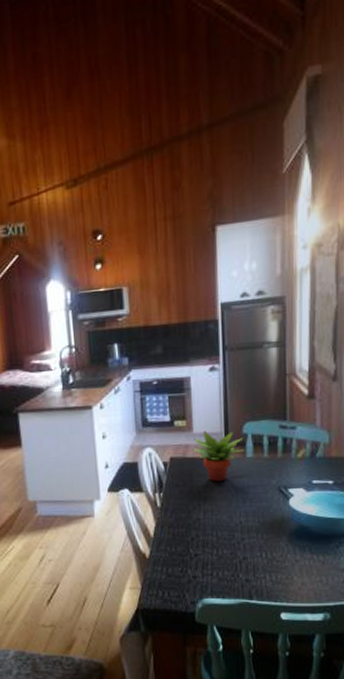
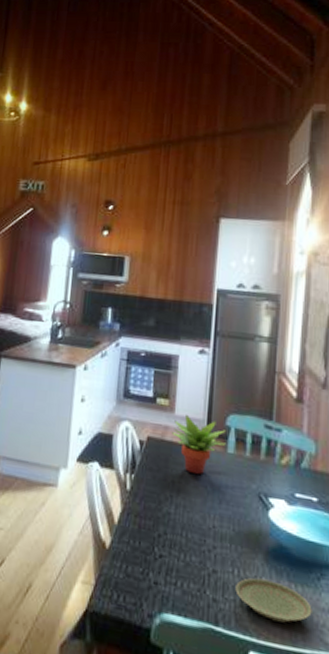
plate: none [265,556,333,586] -> present [235,578,312,623]

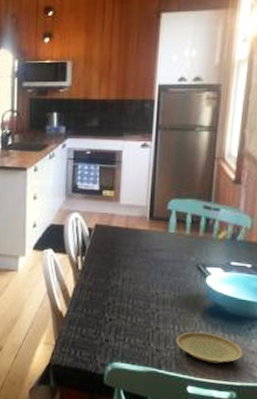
succulent plant: present [172,414,227,474] -> none [118,202,168,252]

